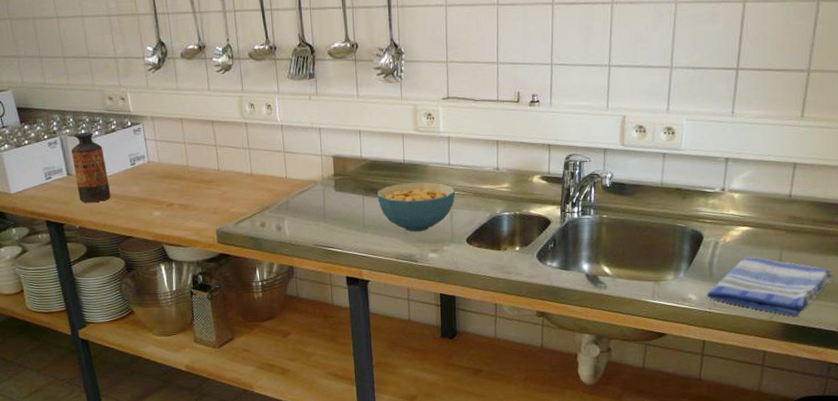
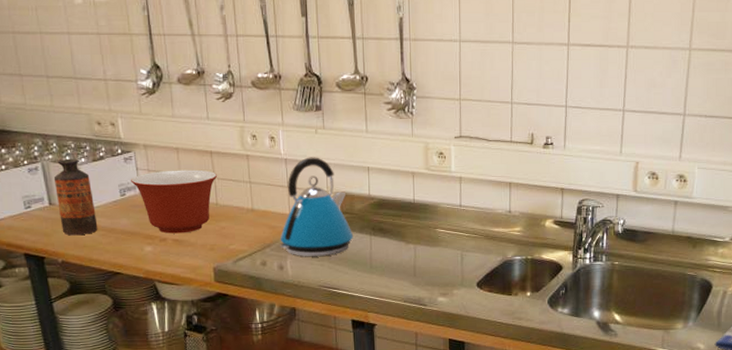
mixing bowl: none [139,138,219,199] -> present [130,169,218,234]
kettle: none [277,122,347,217] -> present [280,157,354,256]
cereal bowl: present [377,182,456,232] -> none [386,223,467,275]

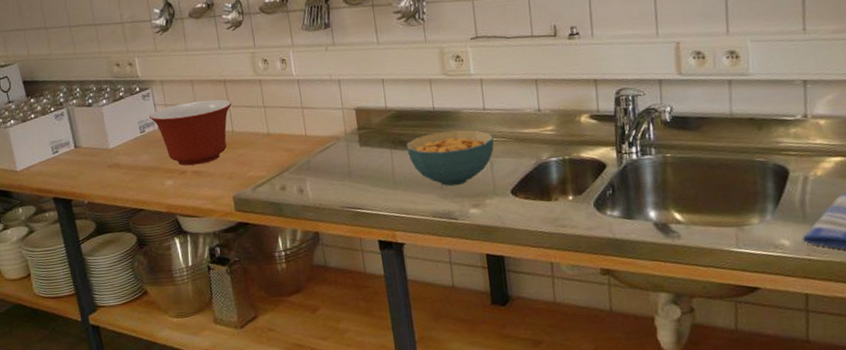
bottle: present [53,158,98,236] -> none [78,101,121,177]
kettle: present [280,157,354,256] -> none [297,74,374,178]
cereal bowl: none [386,223,467,275] -> present [407,129,495,187]

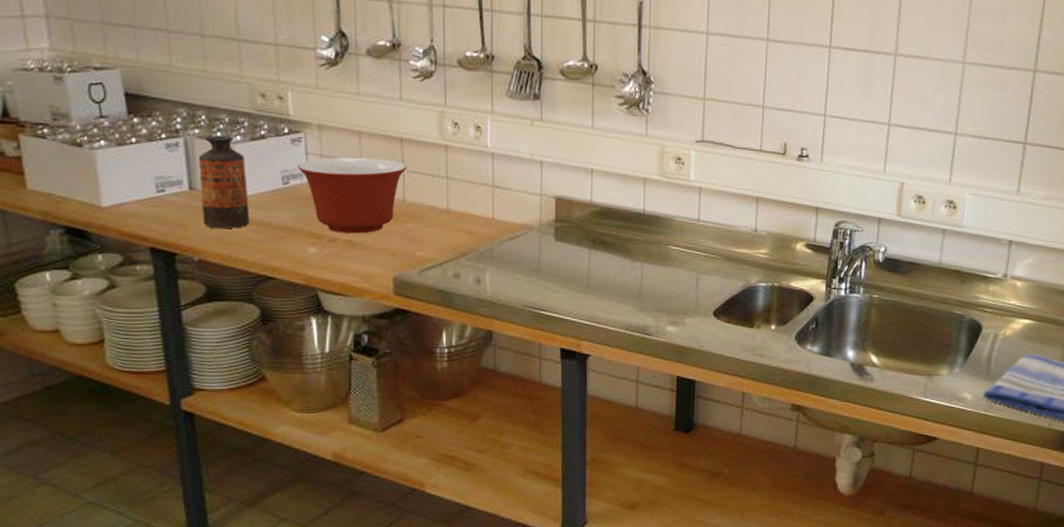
bottle: none [78,101,121,177] -> present [198,135,250,229]
cereal bowl: present [407,129,495,187] -> none [608,238,704,299]

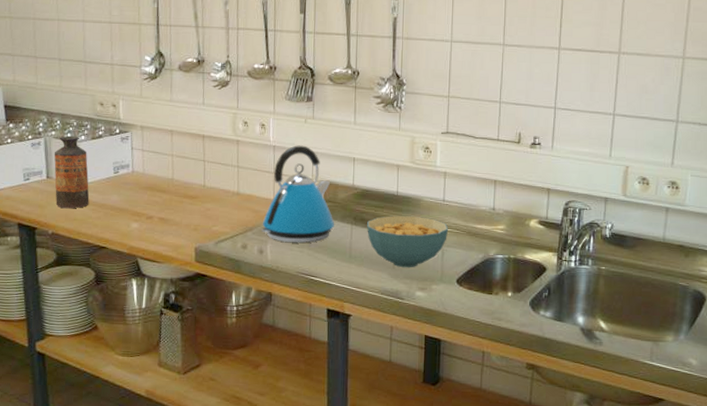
mixing bowl: present [296,157,408,234] -> none [124,151,208,213]
kettle: none [478,152,570,270] -> present [262,145,335,243]
cereal bowl: none [608,238,704,299] -> present [367,216,449,268]

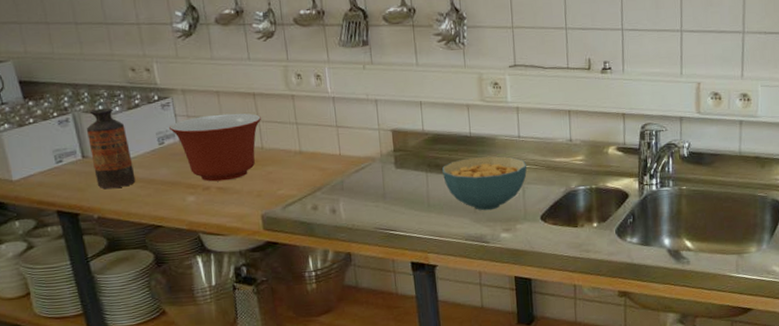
mixing bowl: none [124,151,208,213] -> present [168,113,262,182]
kettle: present [262,145,335,243] -> none [331,93,409,198]

